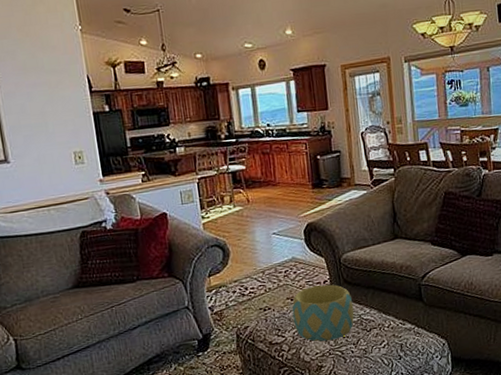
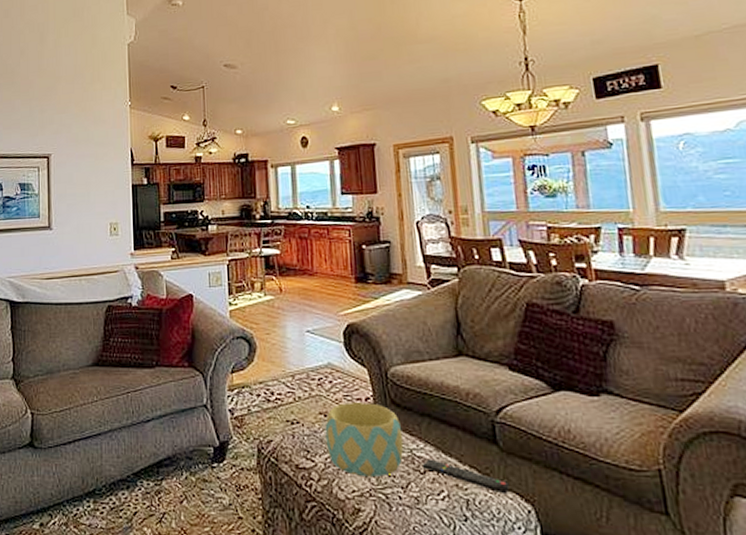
remote control: none [368,319,431,336] -> present [421,459,510,495]

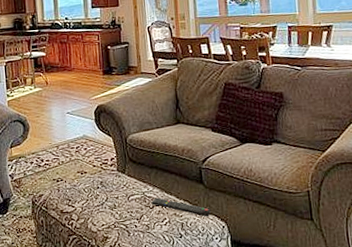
bowl: present [325,403,404,478] -> none [81,162,139,215]

